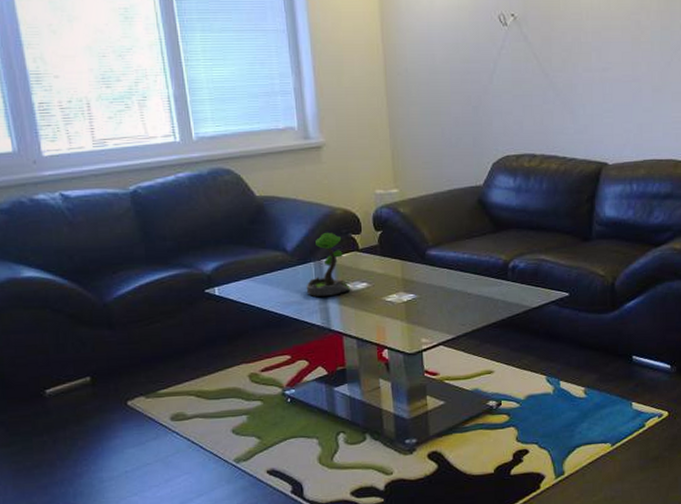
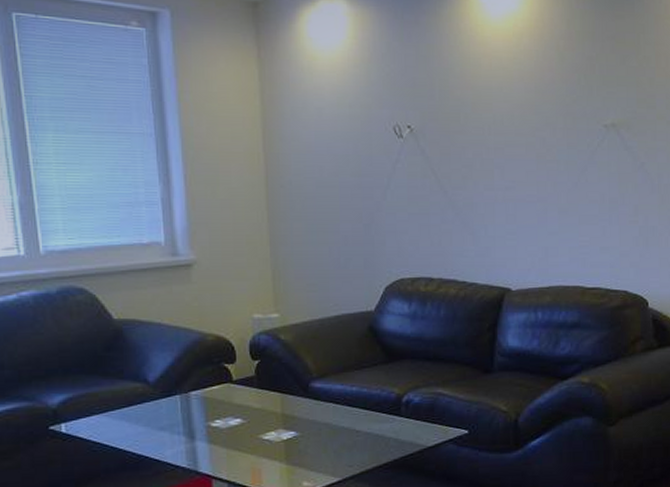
plant: present [306,232,351,298] -> none [170,360,223,435]

